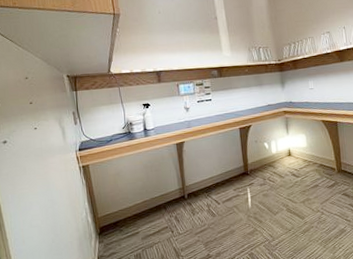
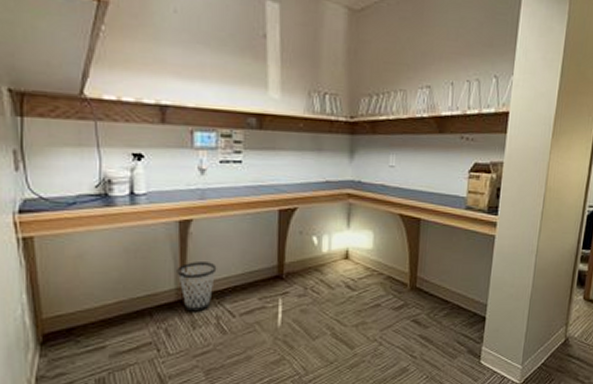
wastebasket: none [178,168,204,204] -> present [177,262,217,312]

